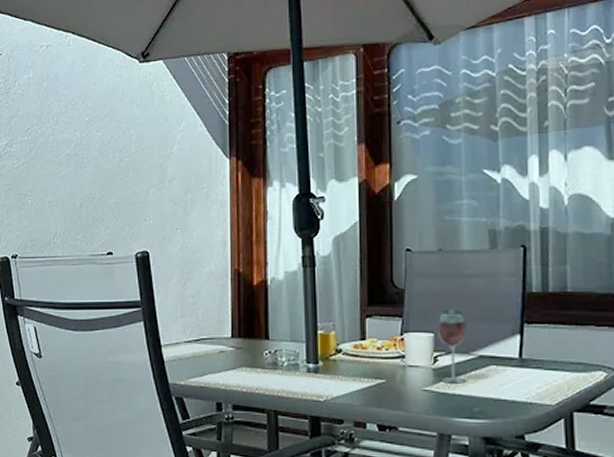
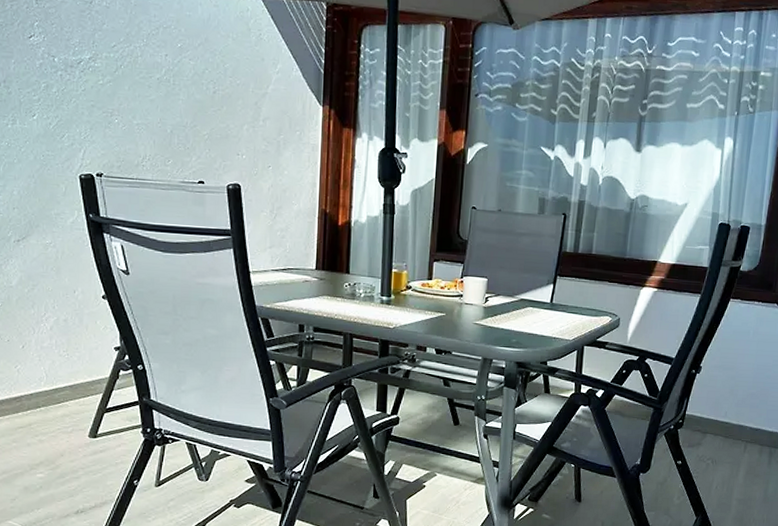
wineglass: present [437,310,467,384] -> none [490,260,514,320]

